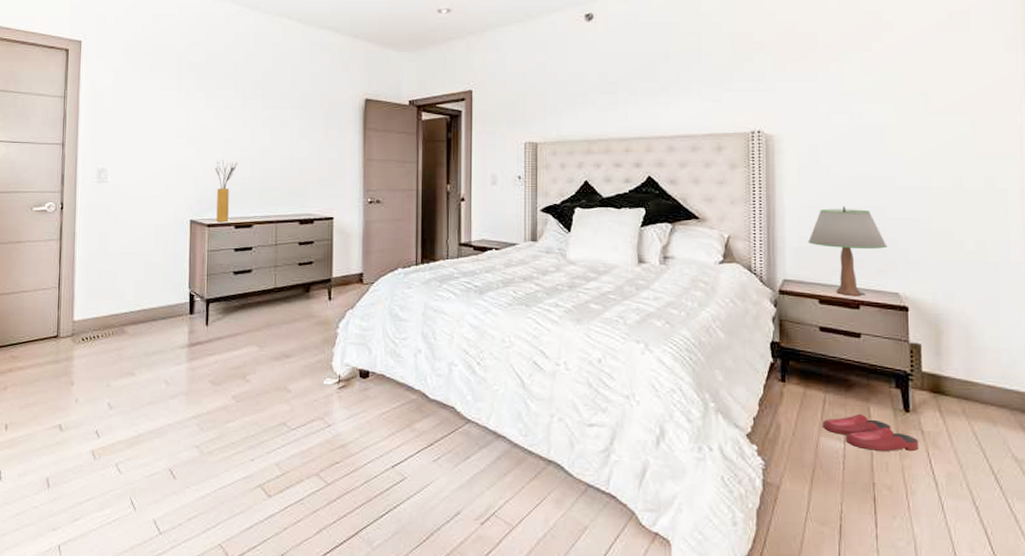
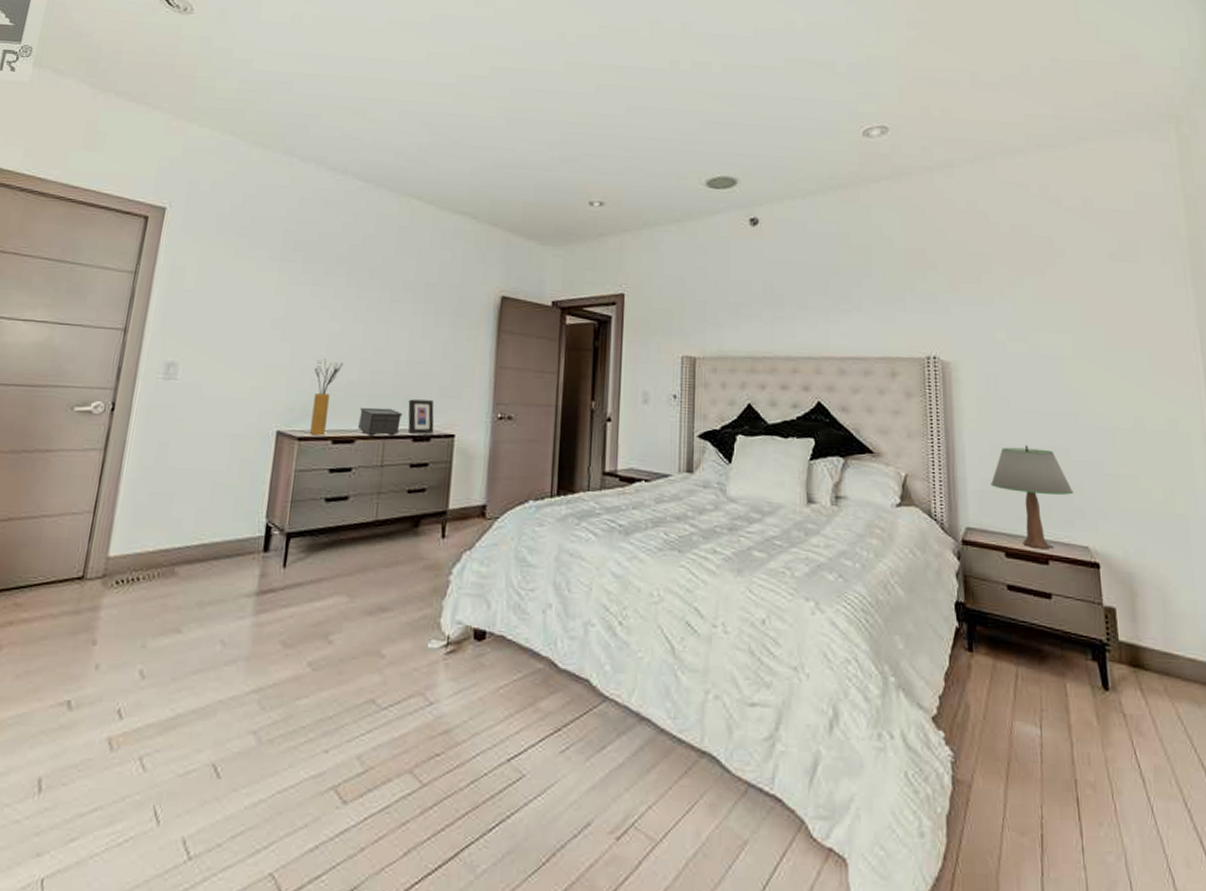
jewelry box: none [253,198,290,221] -> present [357,407,403,436]
picture frame: none [293,190,316,218] -> present [408,399,434,434]
slippers: present [823,413,919,451] -> none [1016,691,1122,739]

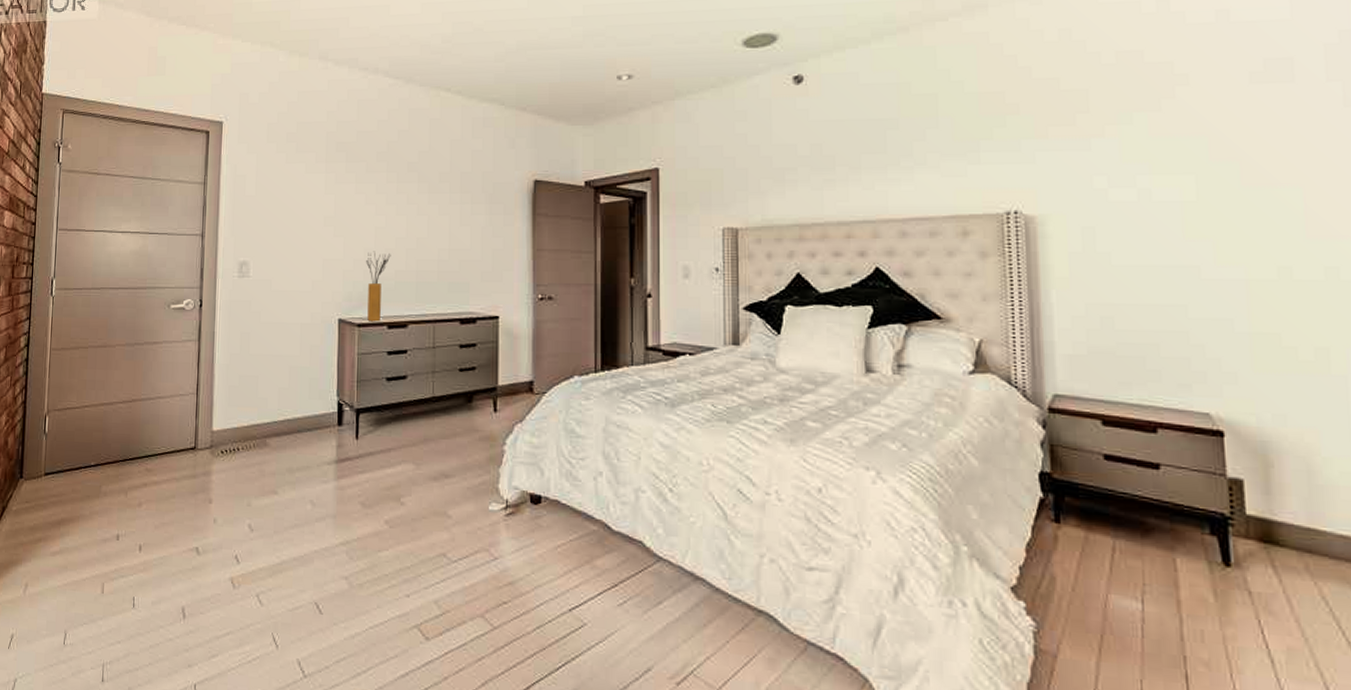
jewelry box: present [357,407,403,436] -> none [408,294,449,320]
picture frame: present [408,399,434,434] -> none [453,285,479,317]
table lamp: present [991,445,1074,550] -> none [1085,304,1192,417]

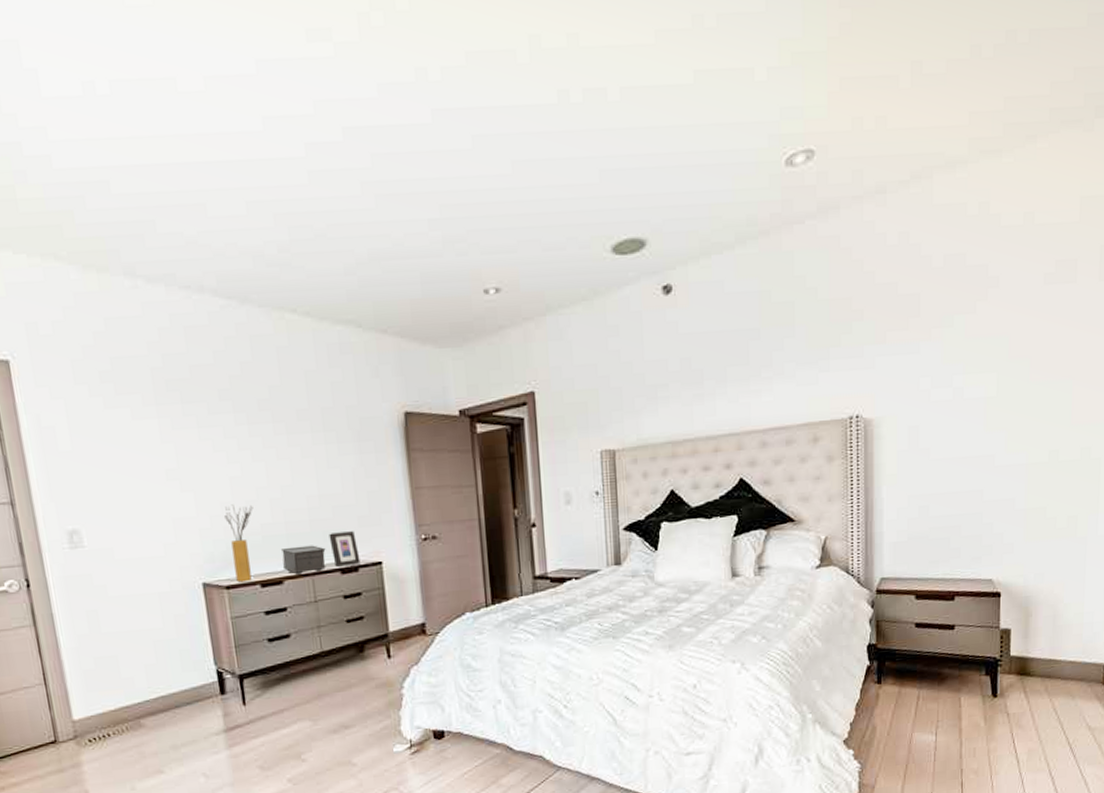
jewelry box: none [408,294,449,320] -> present [282,545,326,575]
picture frame: none [453,285,479,317] -> present [329,531,361,567]

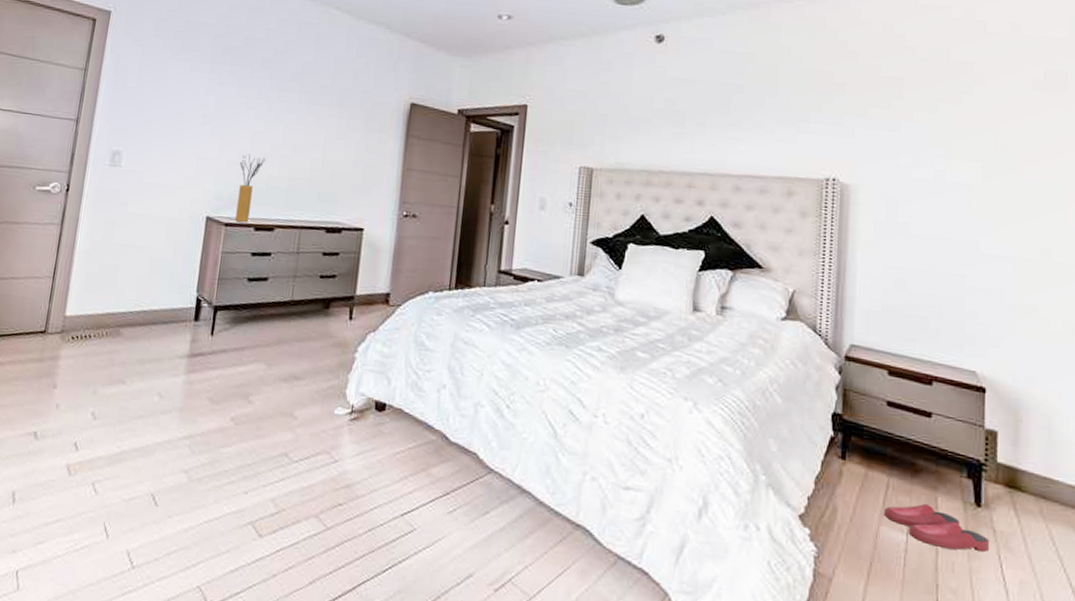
jewelry box: present [282,545,326,575] -> none [276,200,318,226]
picture frame: present [329,531,361,567] -> none [321,194,346,227]
slippers: none [916,705,1005,739] -> present [884,503,990,552]

